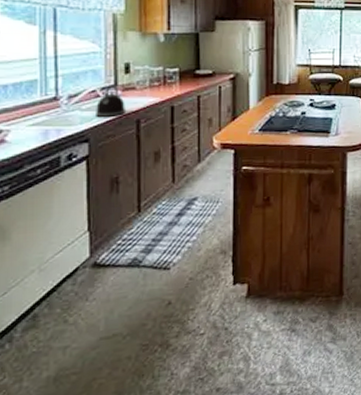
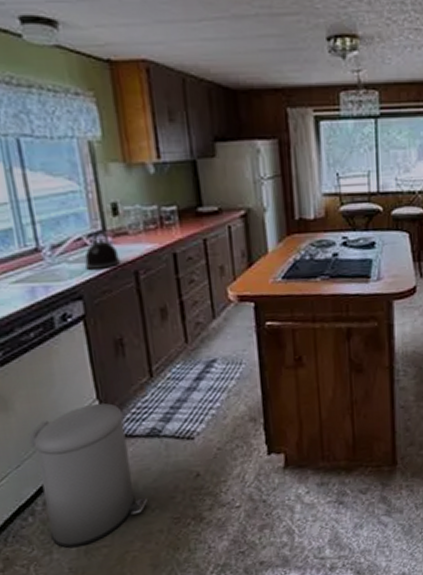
pedal bin: none [19,234,122,376] -> present [28,403,149,549]

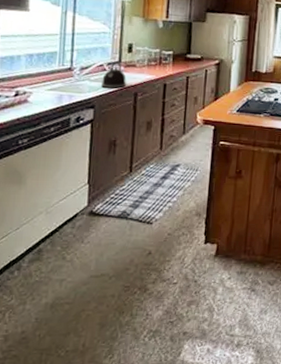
pedal bin: present [28,403,149,549] -> none [28,187,109,302]

